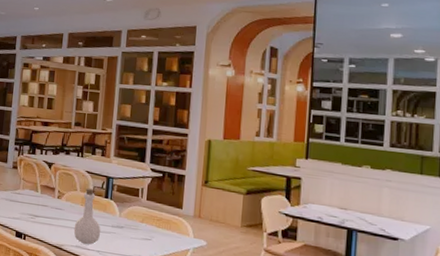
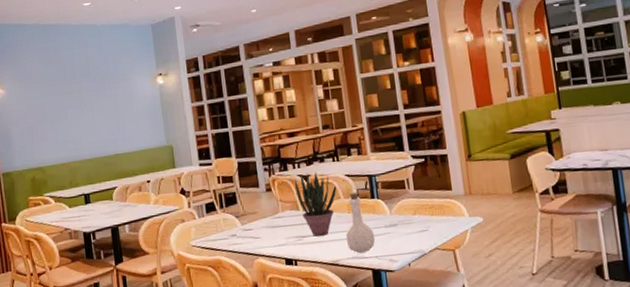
potted plant: none [38,161,76,220] -> present [294,171,337,237]

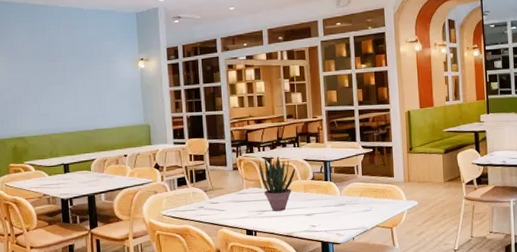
bottle: present [345,192,376,253] -> none [300,174,326,227]

